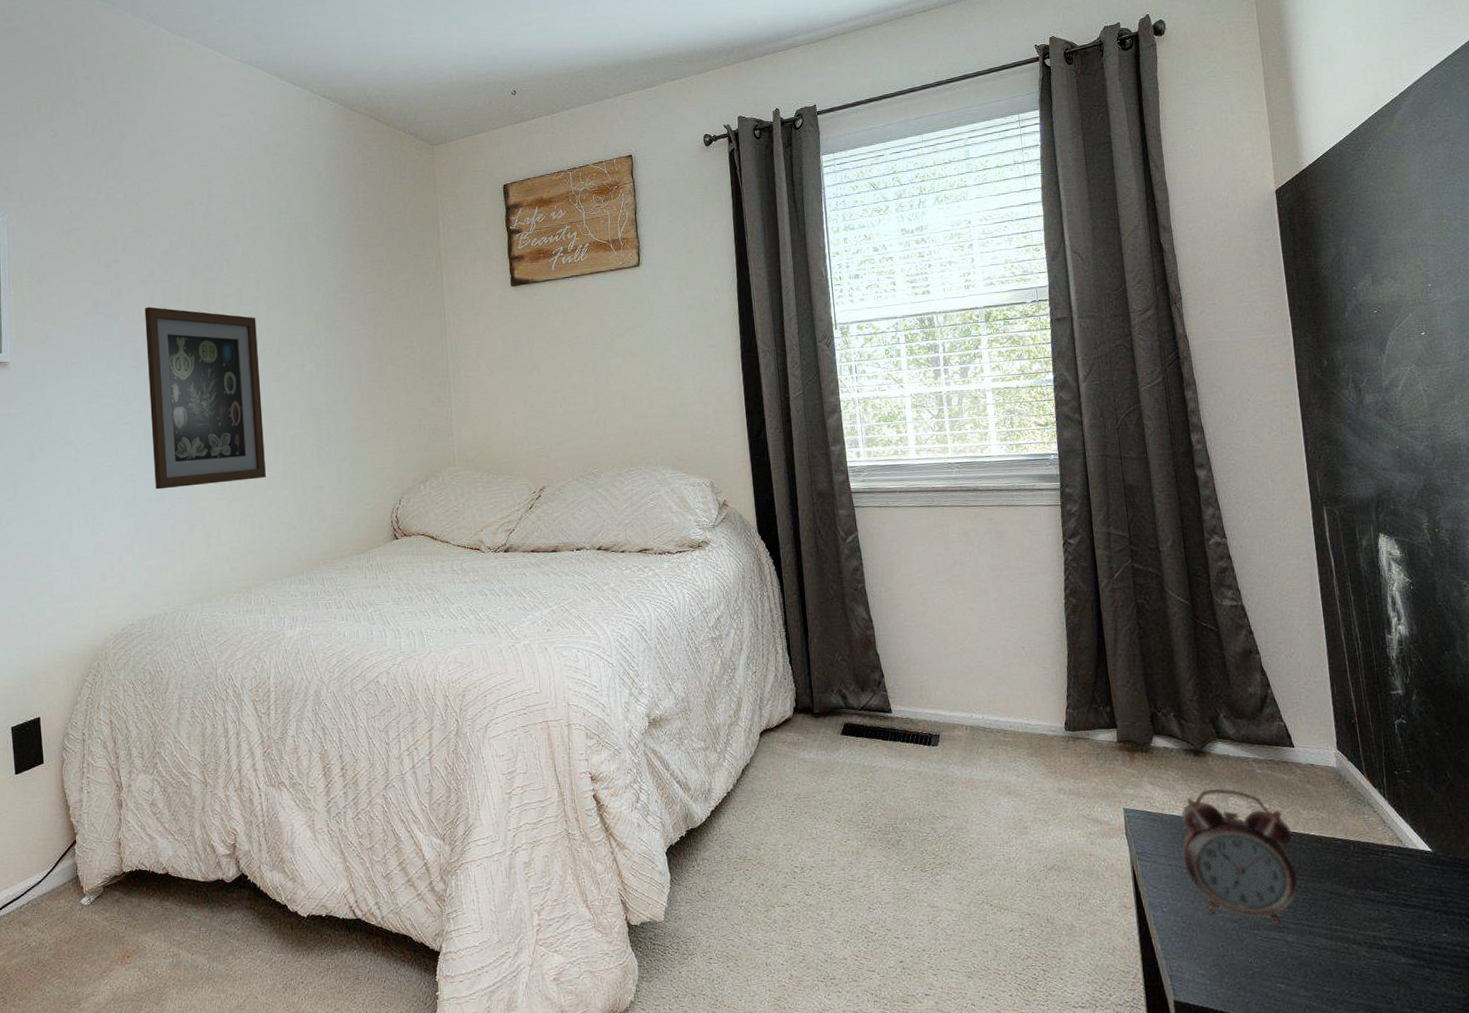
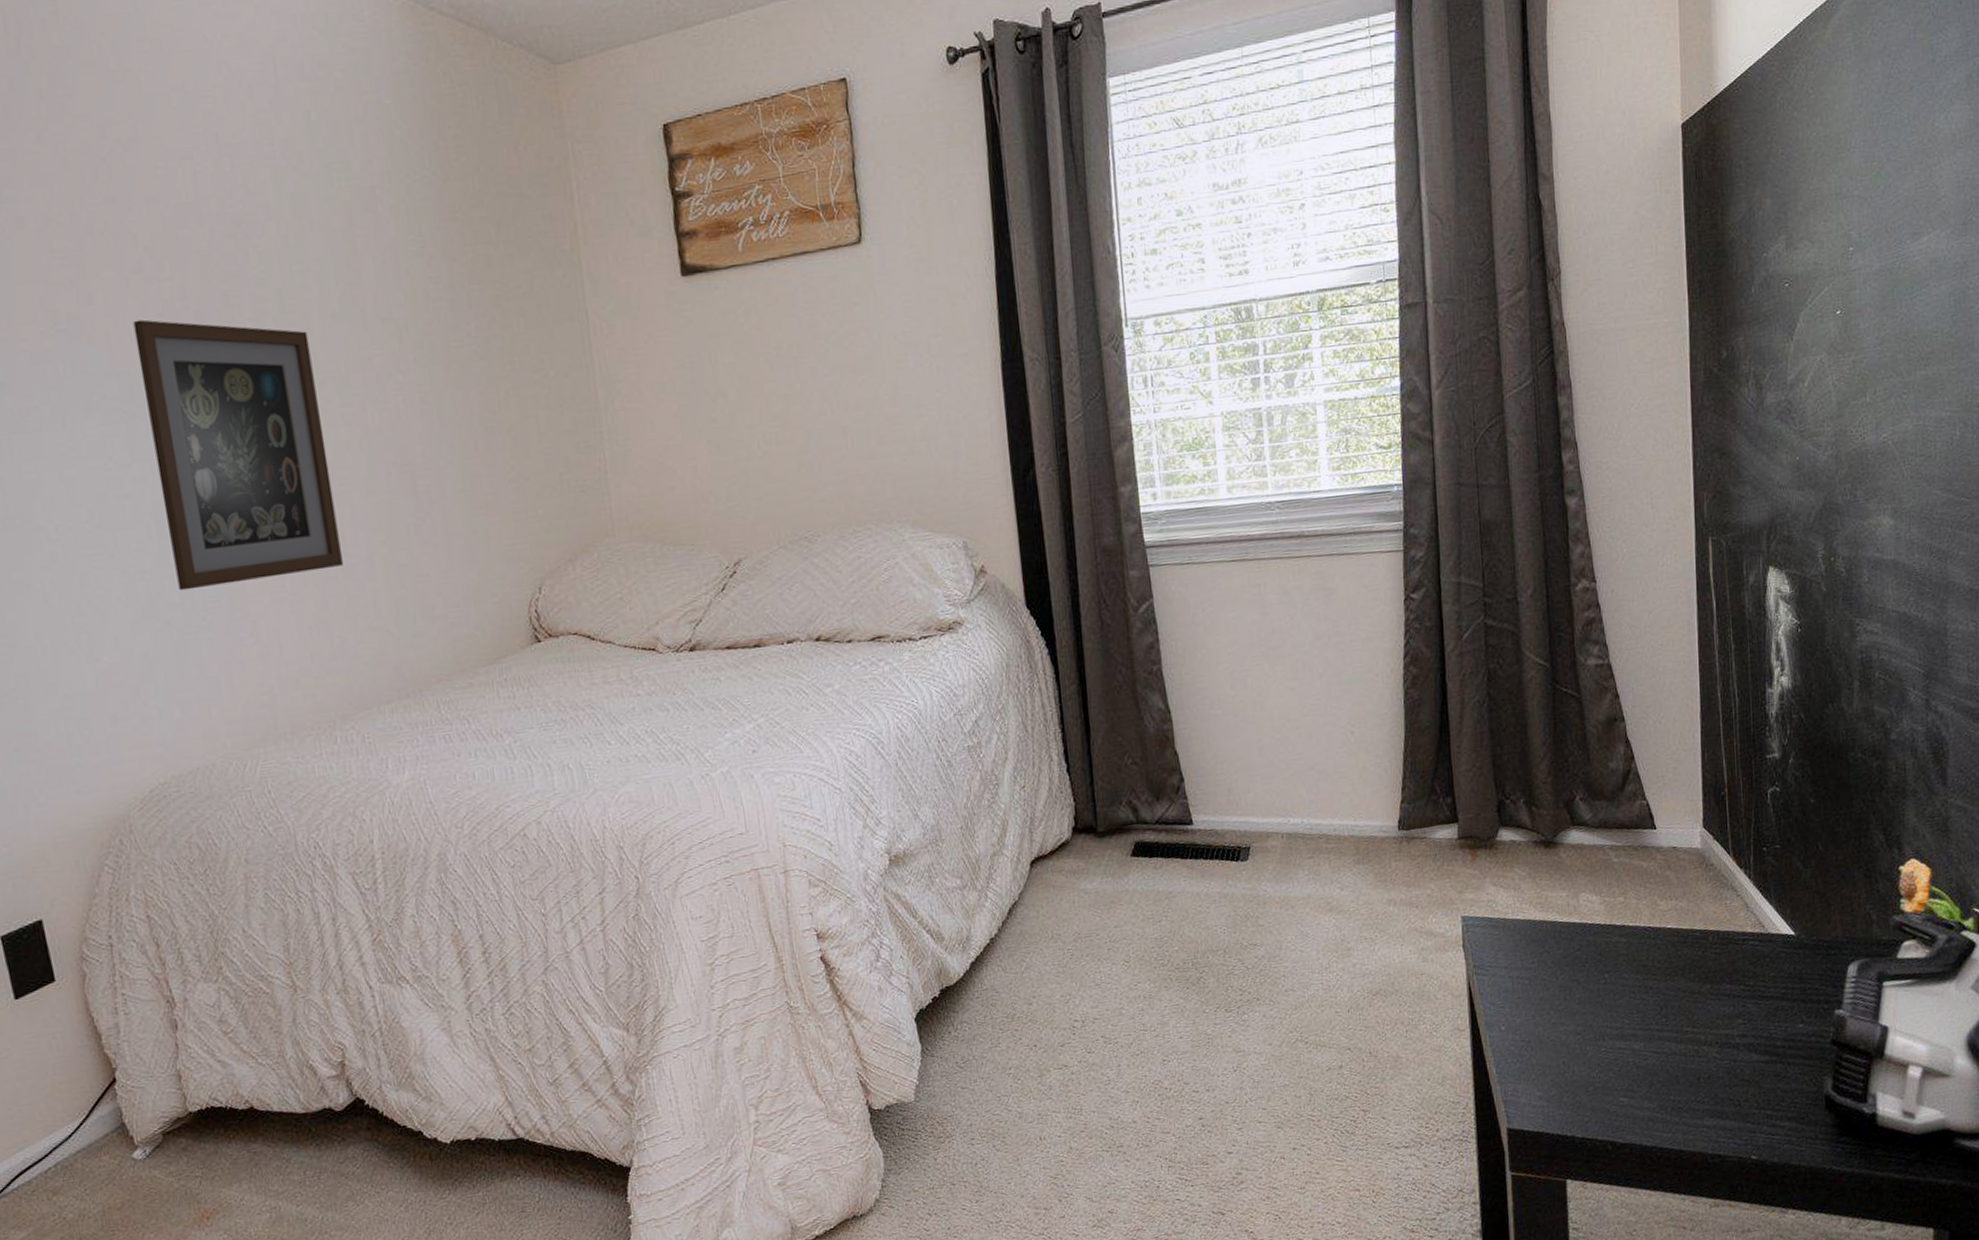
alarm clock: present [1181,788,1298,928] -> none [1524,883,1650,1036]

